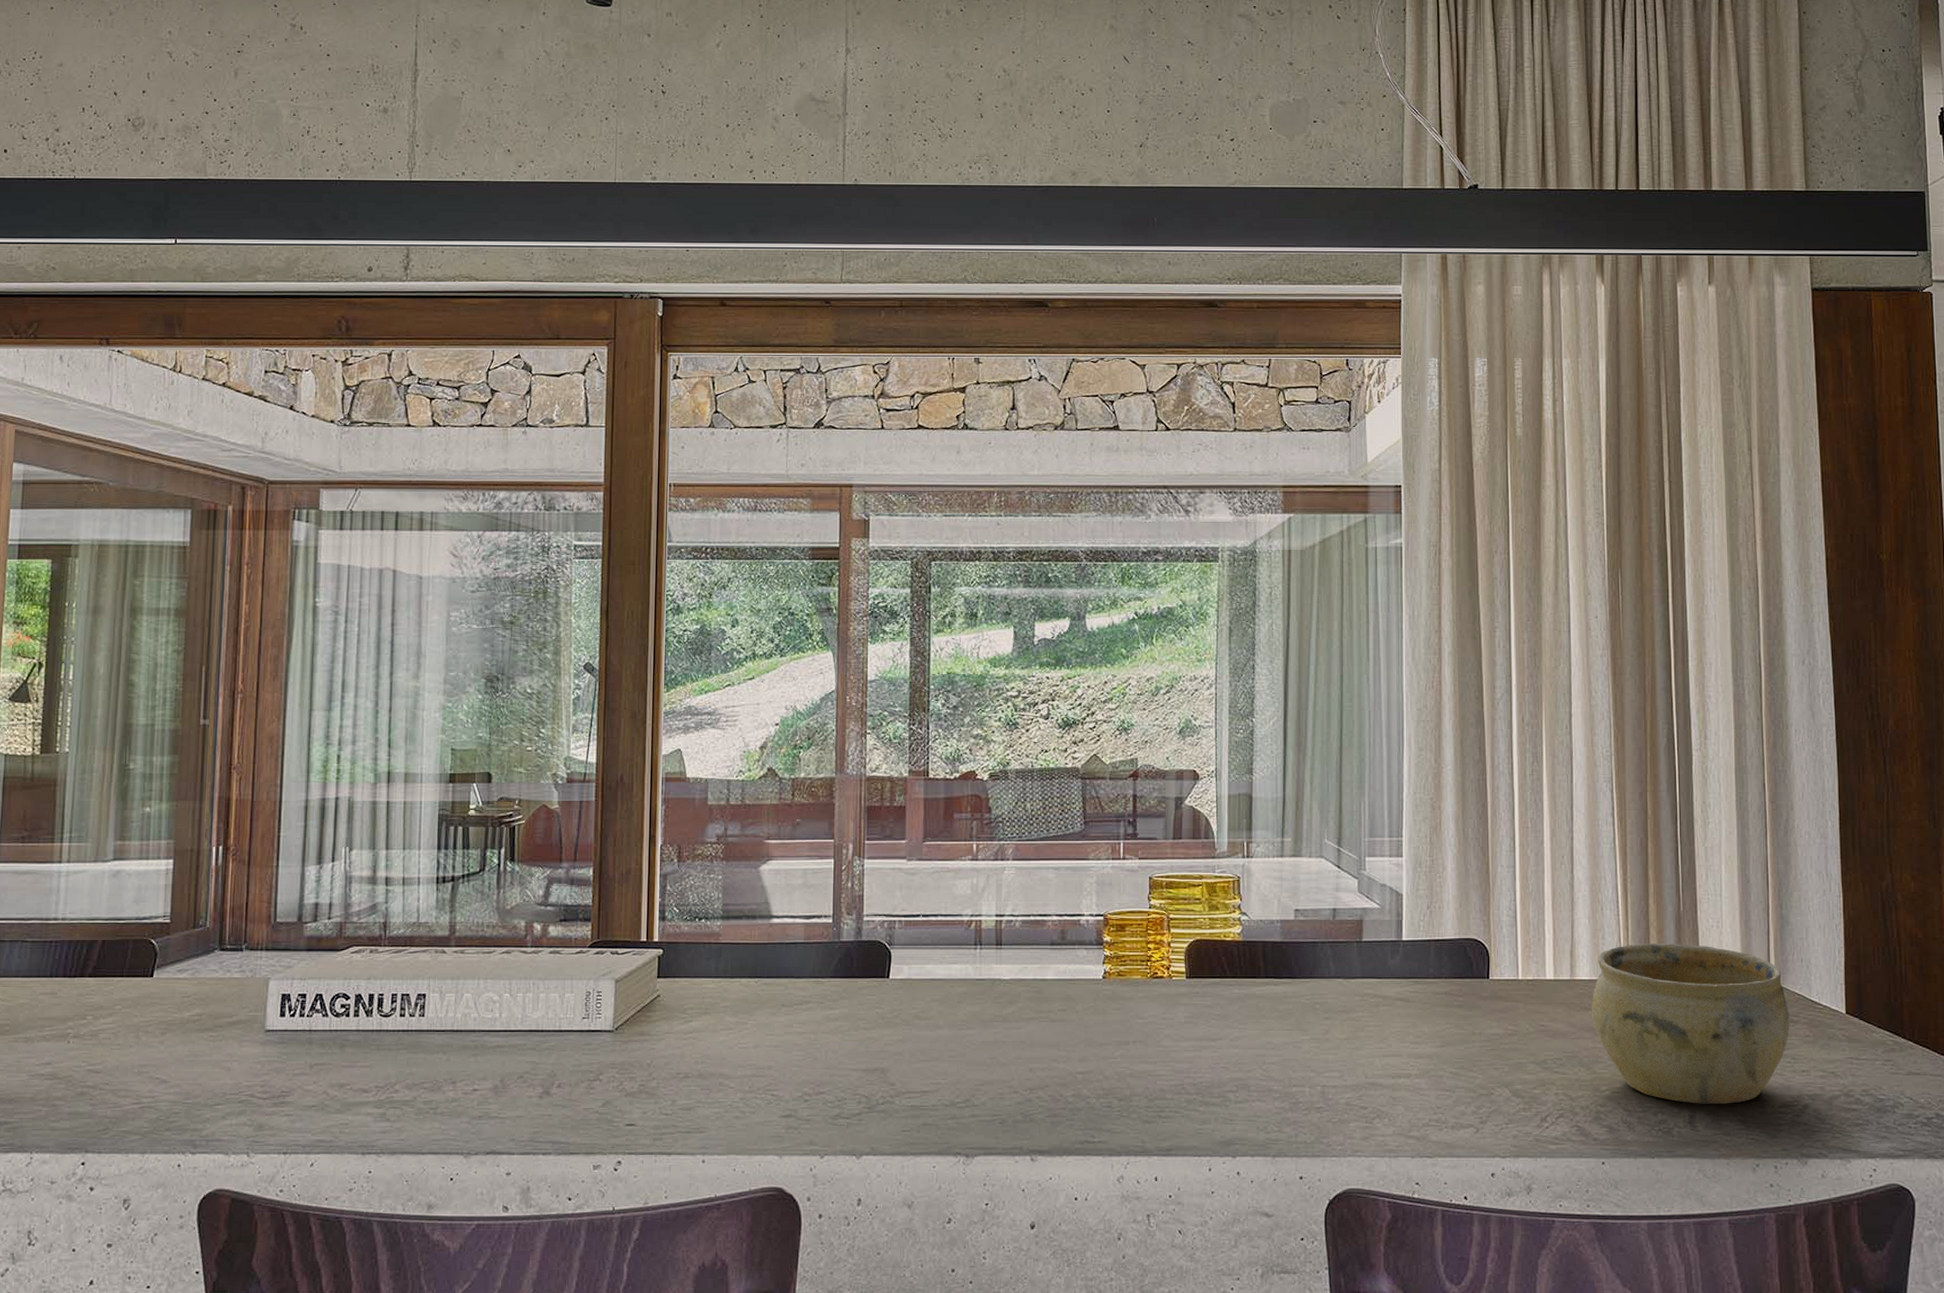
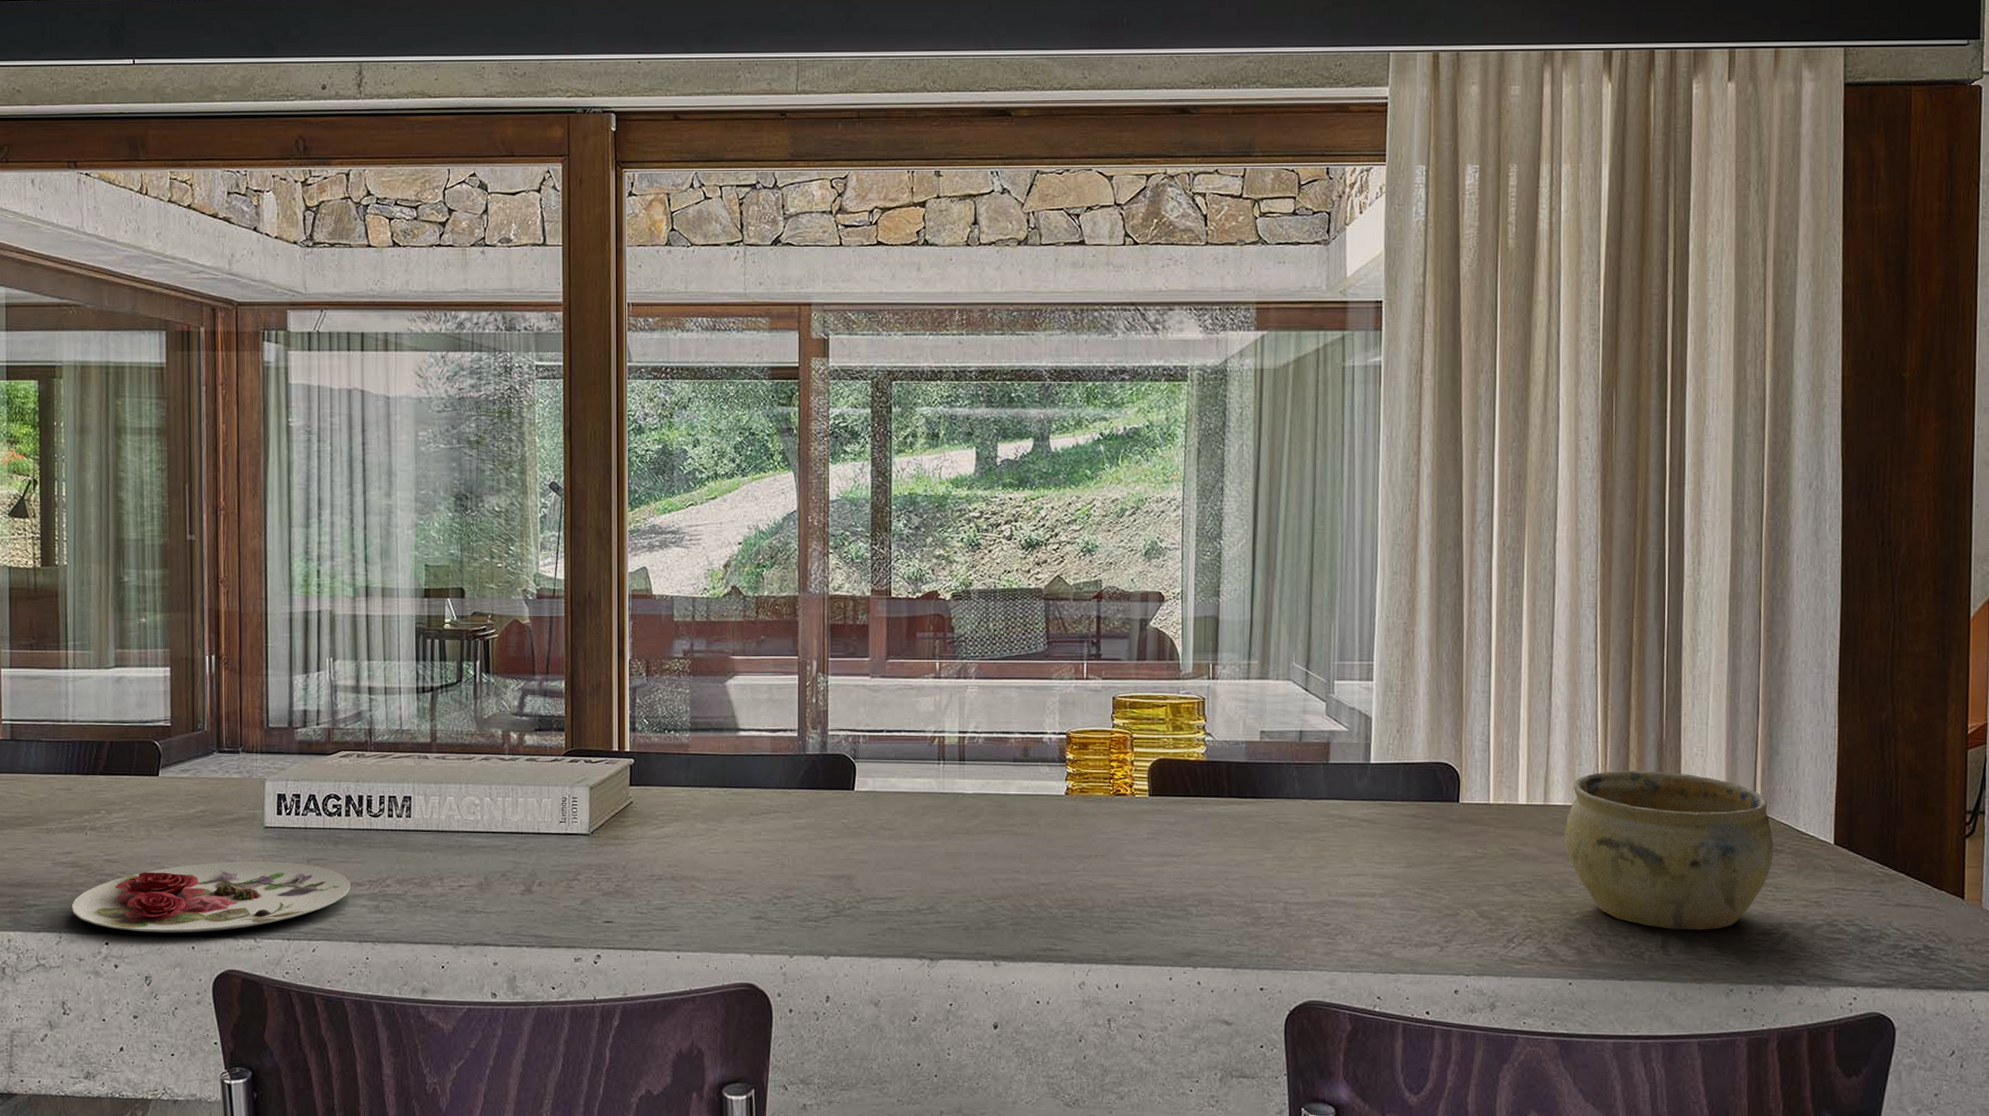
plate: none [46,1068,356,1150] -> present [71,861,351,933]

